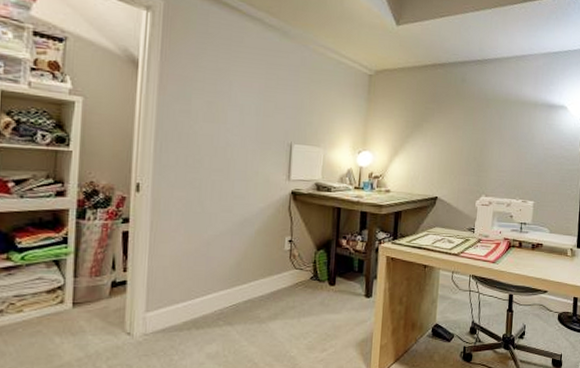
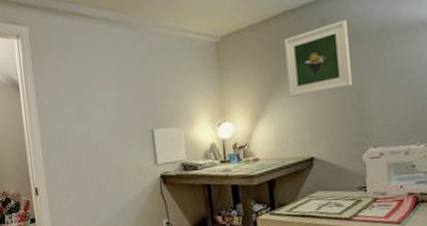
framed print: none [426,84,482,142] -> present [284,20,352,97]

